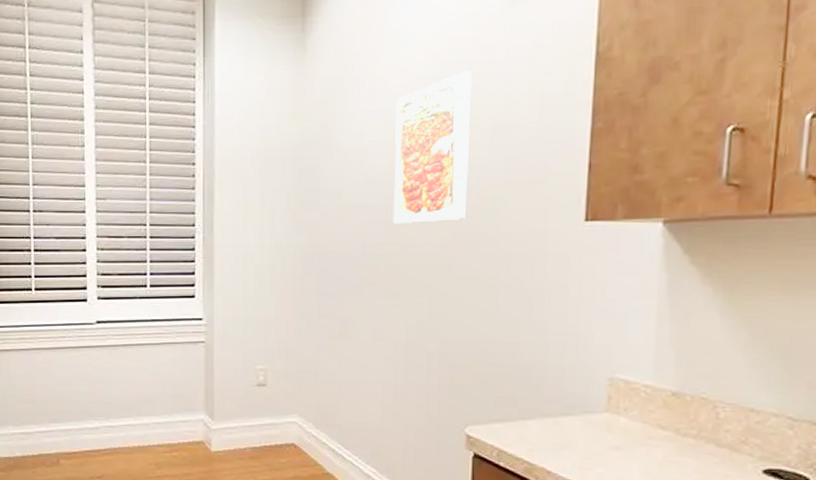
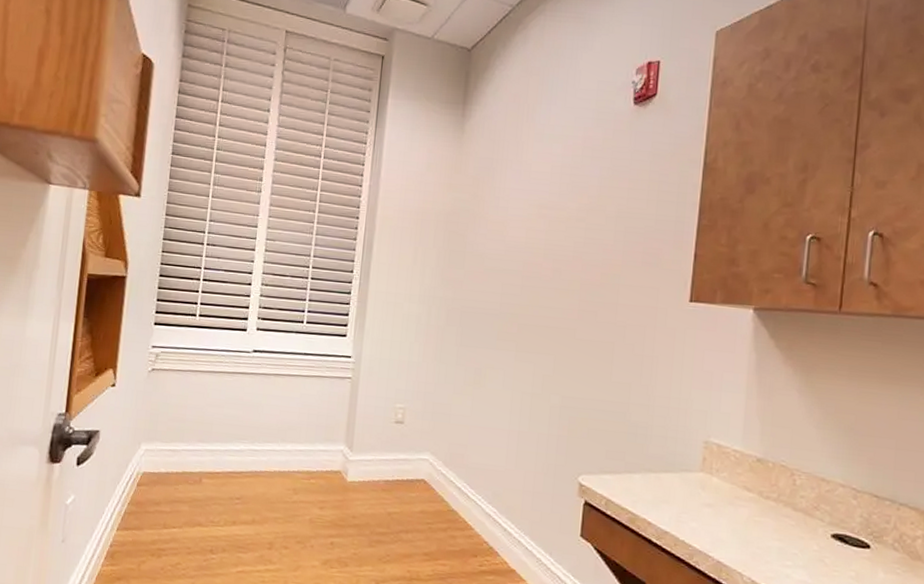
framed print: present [392,70,474,223] -> none [527,165,604,291]

